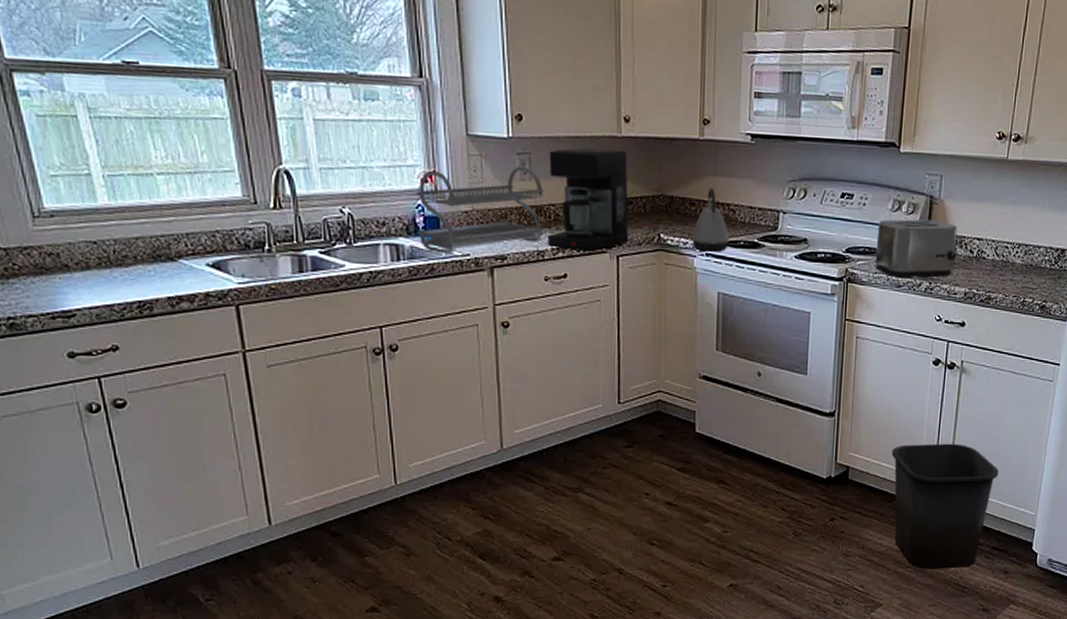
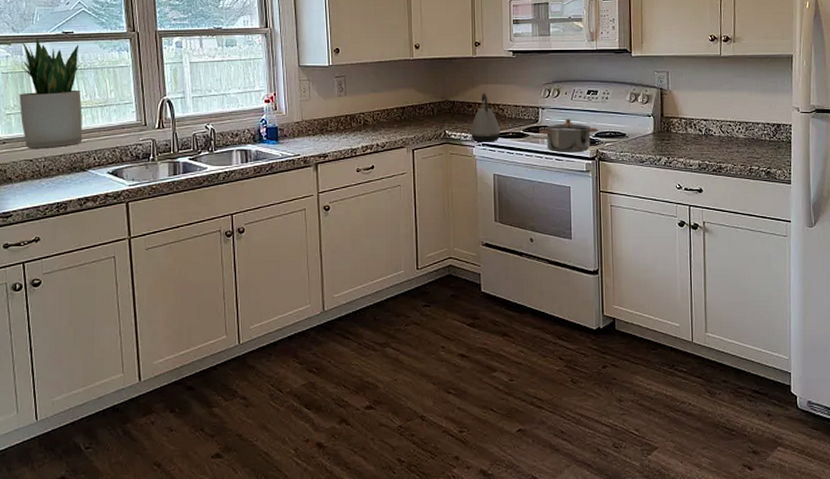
planter: none [60,67,167,227] -> present [19,38,83,148]
dish rack: present [416,165,544,255] -> none [260,85,355,156]
coffee maker: present [546,147,629,251] -> none [358,69,421,147]
cooking pot: none [776,227,850,271] -> present [538,119,598,152]
toaster: present [875,219,957,278] -> none [619,107,688,155]
waste bin: present [891,443,998,570] -> none [651,294,749,413]

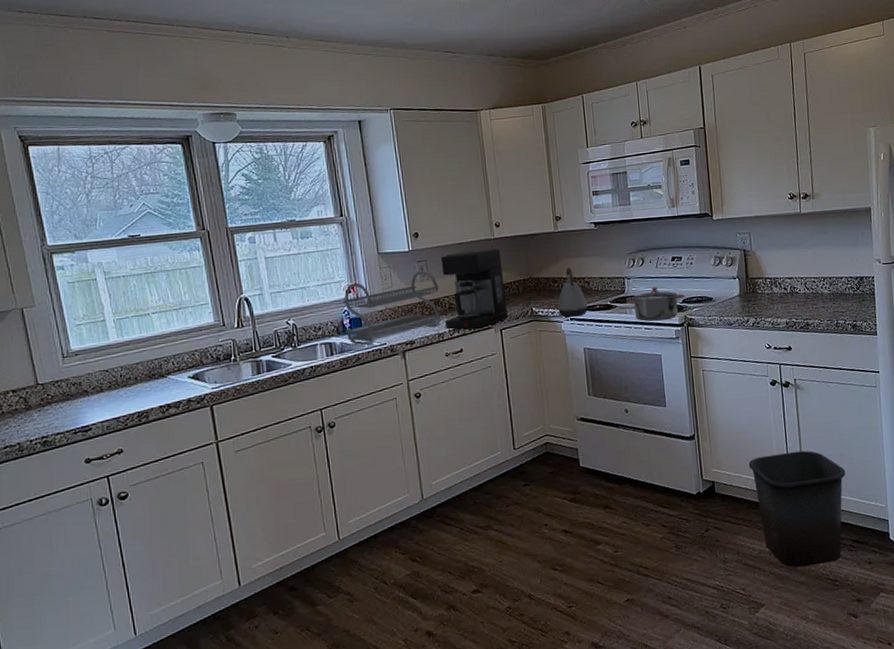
planter: present [19,38,83,148] -> none [86,244,159,359]
dish rack: none [260,85,355,156] -> present [342,270,441,346]
coffee maker: none [358,69,421,147] -> present [440,248,509,330]
waste bin: none [651,294,749,413] -> present [748,450,845,568]

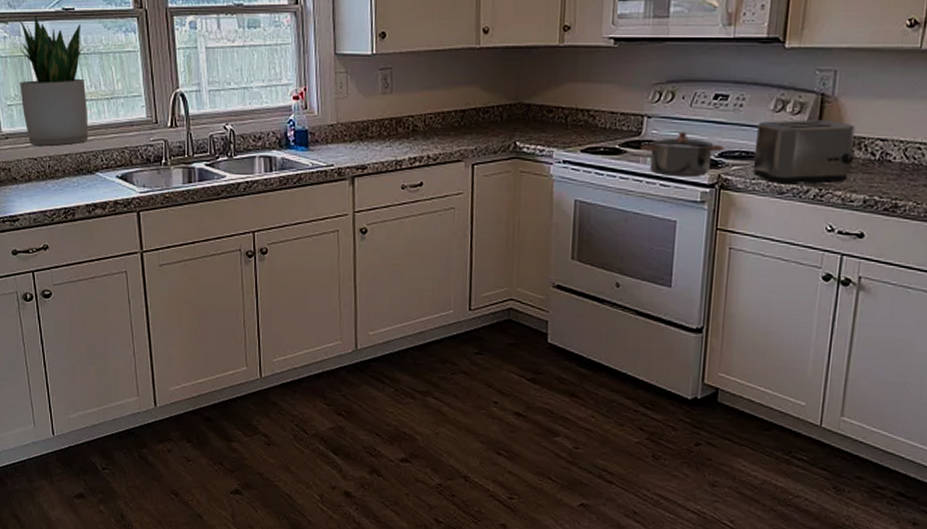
planter: none [86,244,159,359] -> present [19,16,89,146]
dish rack: present [342,270,441,346] -> none [287,80,403,165]
coffee maker: present [440,248,509,330] -> none [405,60,486,160]
kettle: present [557,267,588,317] -> none [547,94,589,159]
toaster: none [705,268,774,318] -> present [752,120,855,184]
waste bin: present [748,450,845,568] -> none [769,367,906,513]

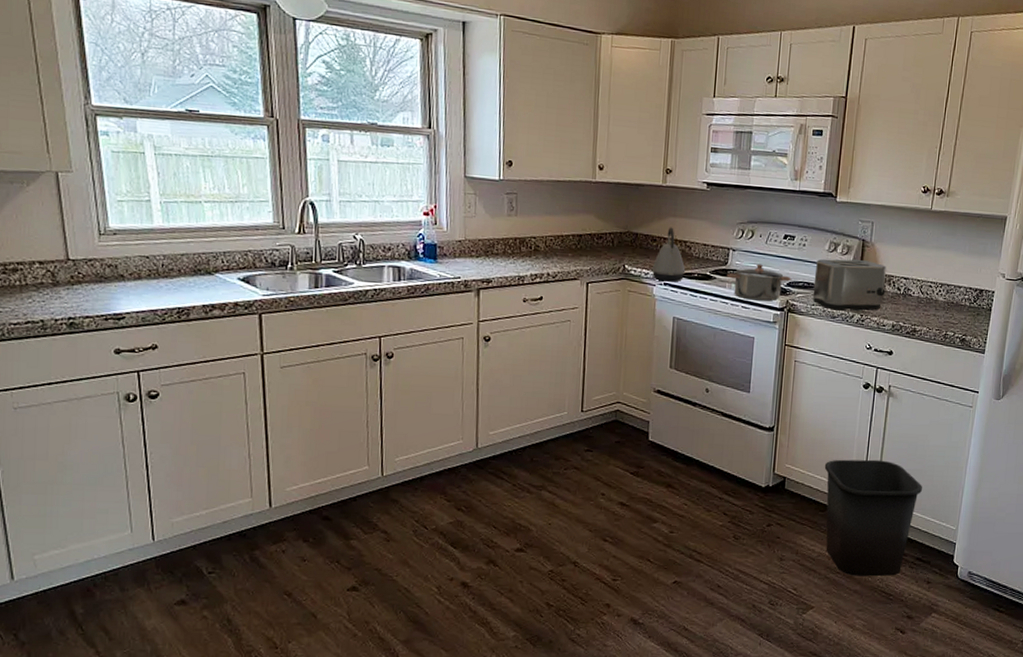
planter: present [19,16,89,146] -> none [132,114,209,245]
kettle: none [547,94,589,159] -> present [651,227,686,282]
waste bin: none [769,367,906,513] -> present [824,459,922,577]

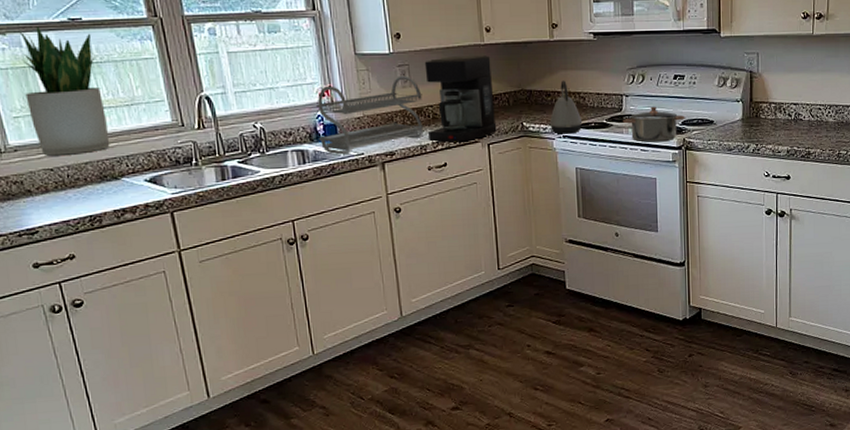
planter: none [132,114,209,245] -> present [18,26,110,156]
dish rack: none [416,203,527,277] -> present [315,75,424,155]
coffee maker: none [527,190,600,278] -> present [424,56,497,143]
toaster: present [812,258,886,310] -> none [707,91,777,143]
waste bin: present [824,459,922,577] -> none [737,280,832,394]

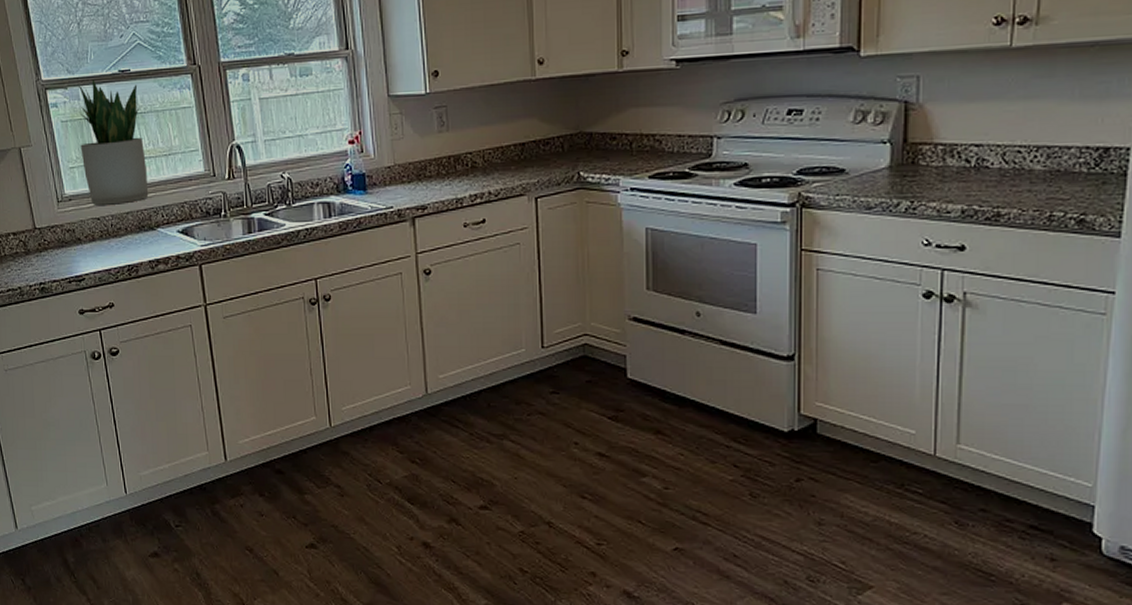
dish rack: present [315,75,424,155] -> none [344,118,461,208]
coffee maker: present [424,56,497,143] -> none [464,92,547,196]
kettle: present [549,80,583,134] -> none [613,120,657,186]
cooking pot: present [622,106,685,143] -> none [711,150,802,197]

